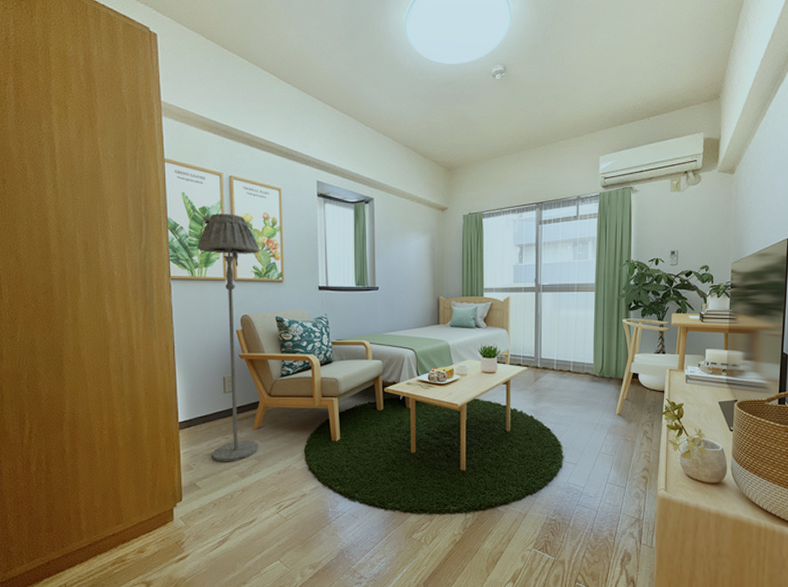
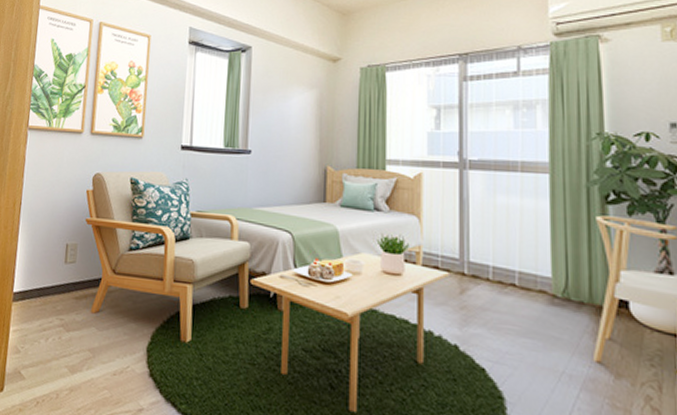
floor lamp: present [197,213,259,462] -> none [42,61,121,350]

